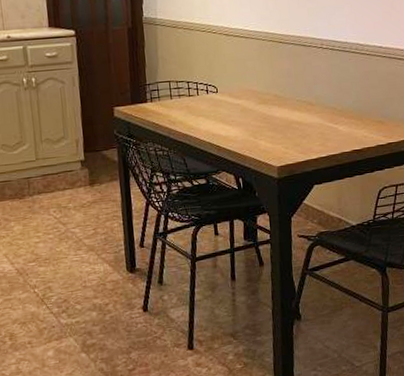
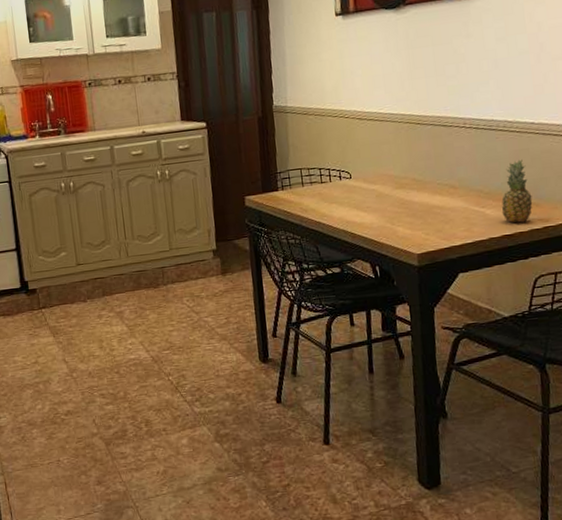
fruit: none [352,80,379,139] -> present [501,159,533,223]

